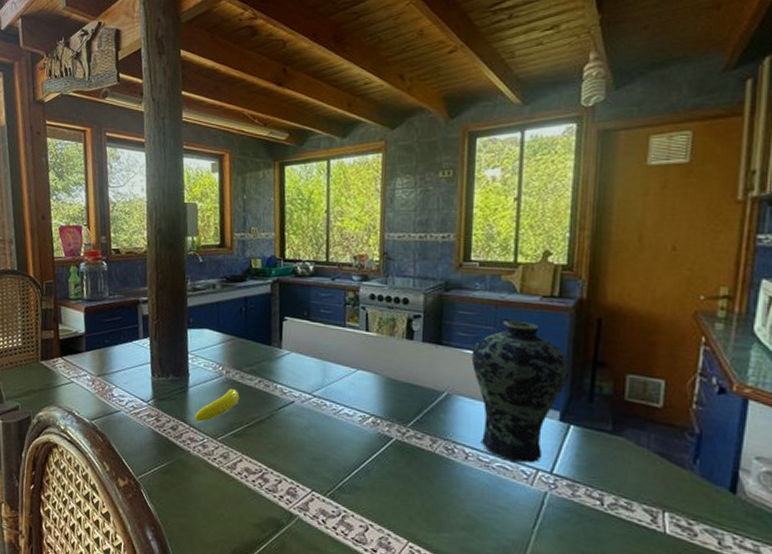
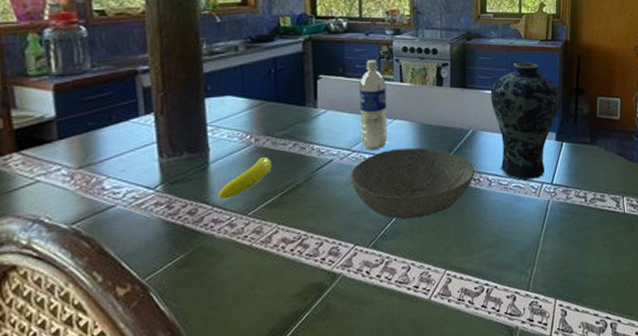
bowl: none [310,400,447,479] -> present [351,148,474,220]
water bottle: none [322,305,351,398] -> present [359,60,387,149]

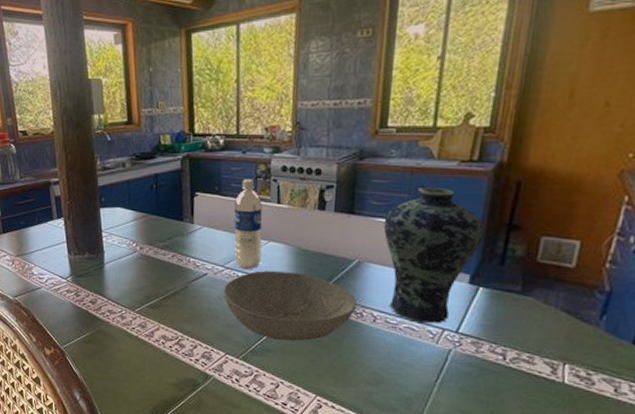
banana: present [218,157,273,199] -> none [112,264,154,295]

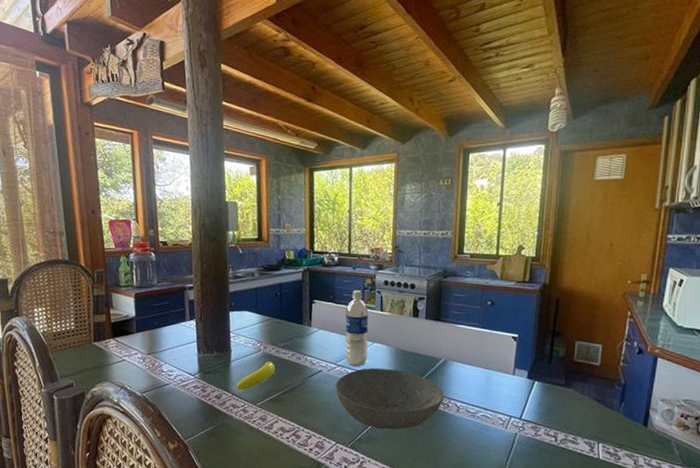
banana: none [112,264,154,295] -> present [236,362,276,391]
vase: present [383,188,484,324] -> none [463,301,536,412]

